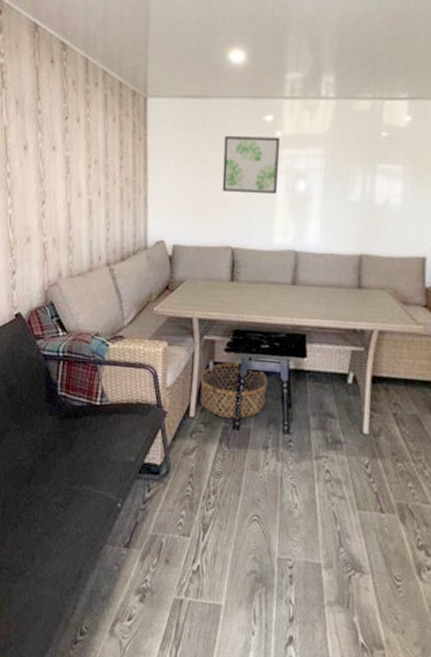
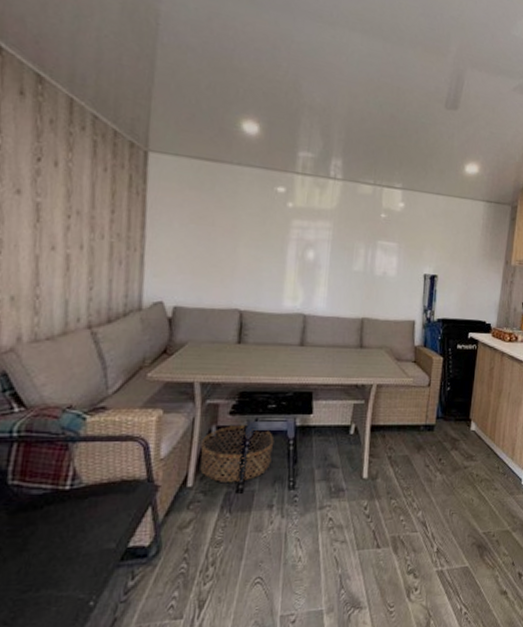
wall art: present [222,136,280,195] -> none [231,201,291,261]

